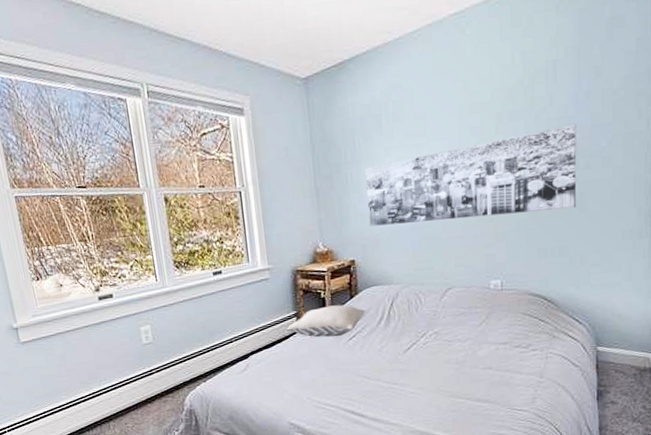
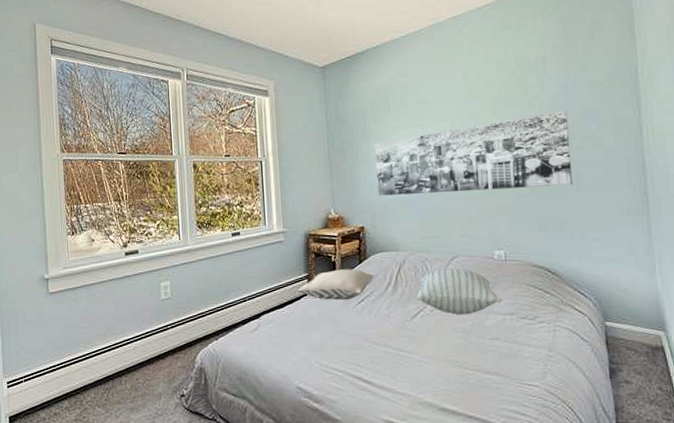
pillow: none [409,300,496,346] -> present [416,269,502,314]

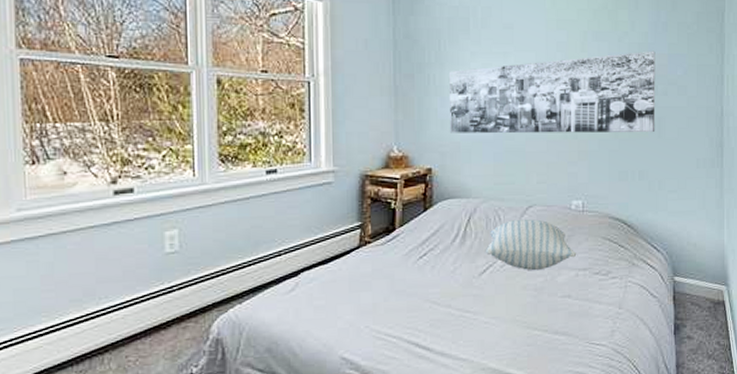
pillow: present [297,269,373,301] -> none [348,217,439,255]

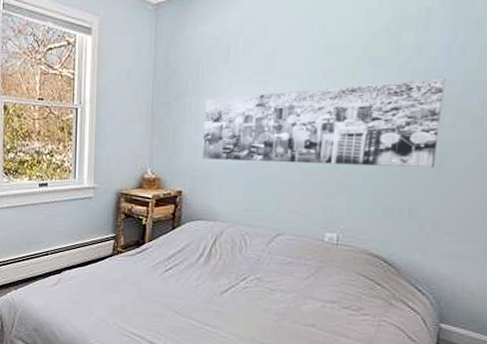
pillow: present [486,219,576,270] -> none [229,246,325,296]

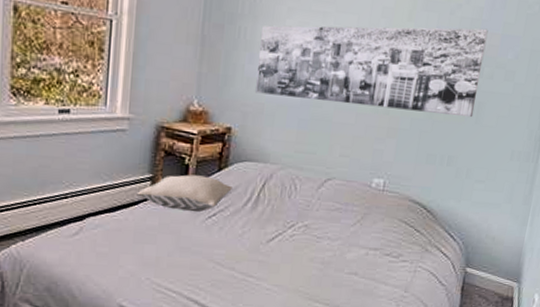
pillow: none [103,233,186,267] -> present [136,174,232,213]

